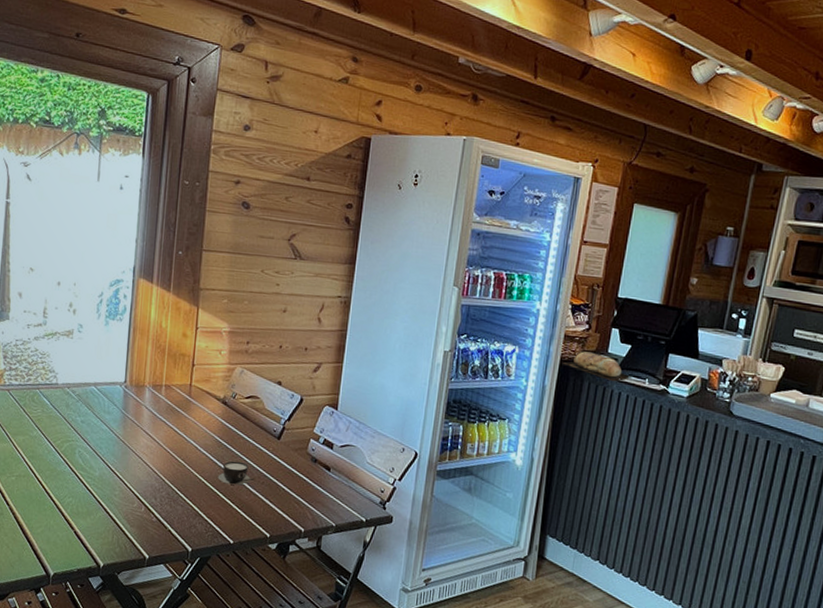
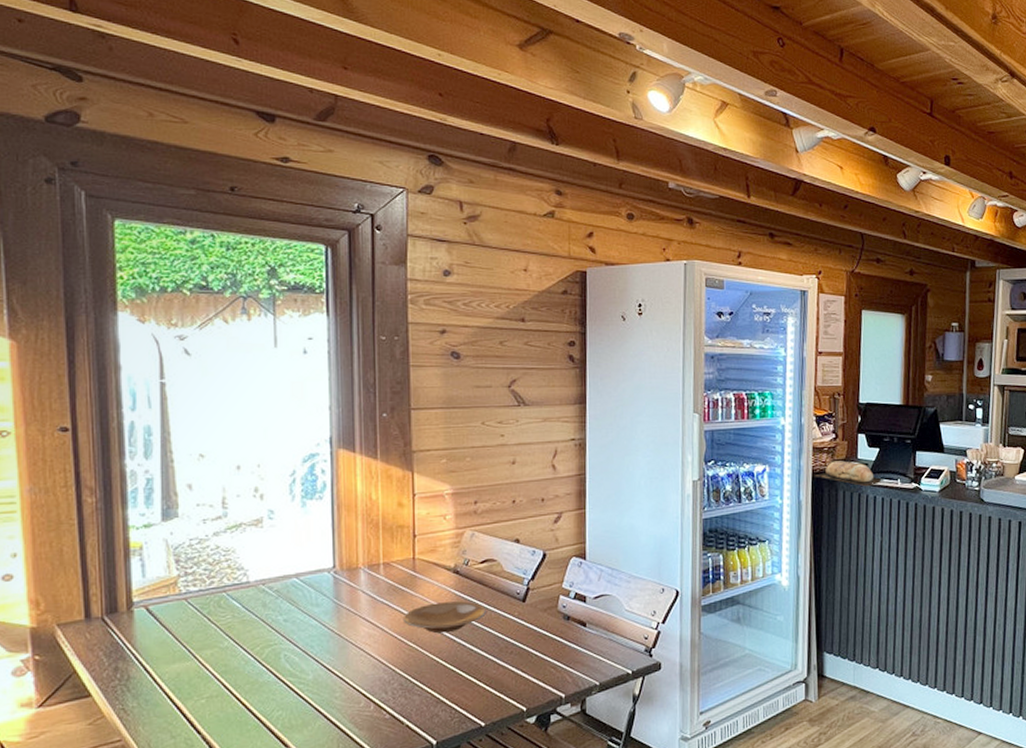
saucer: none [175,427,247,456] -> present [402,601,488,634]
teacup: present [217,461,255,485] -> none [458,633,502,661]

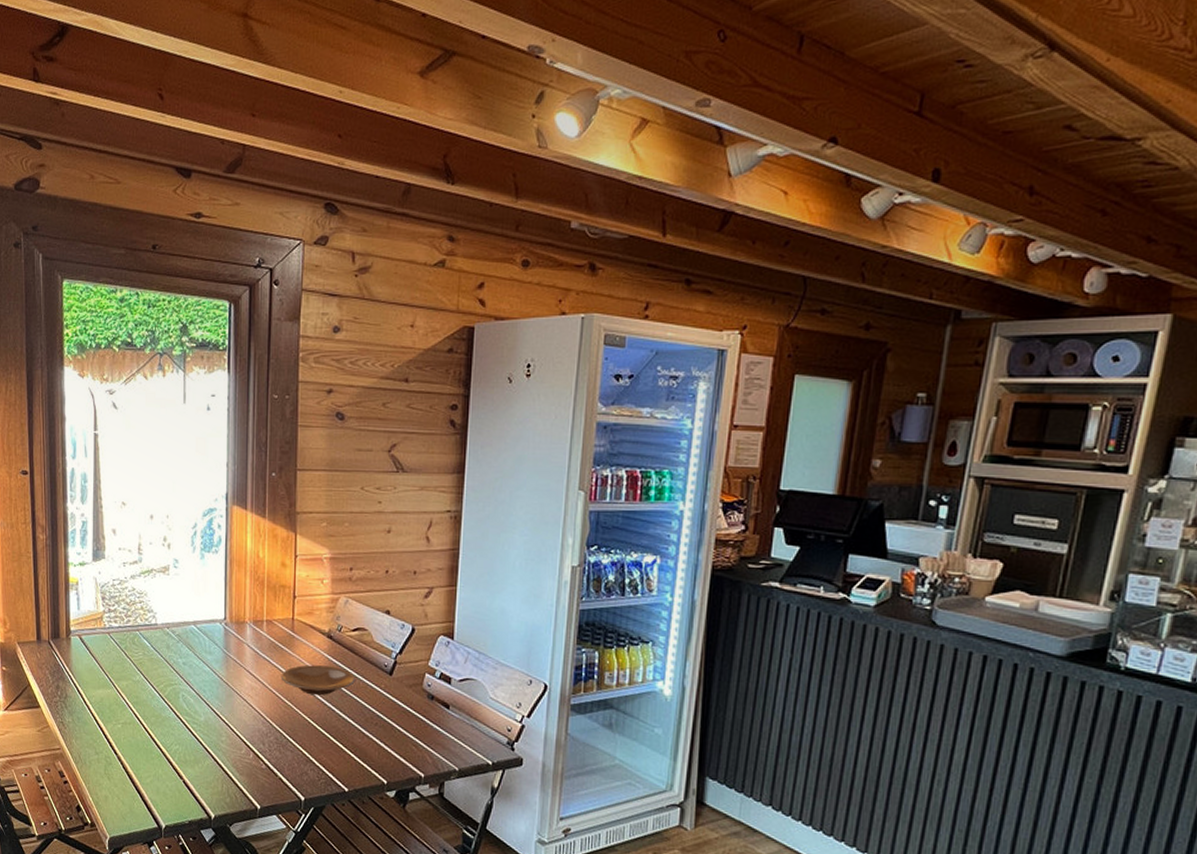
bread loaf: present [815,461,885,487] -> none [715,557,803,592]

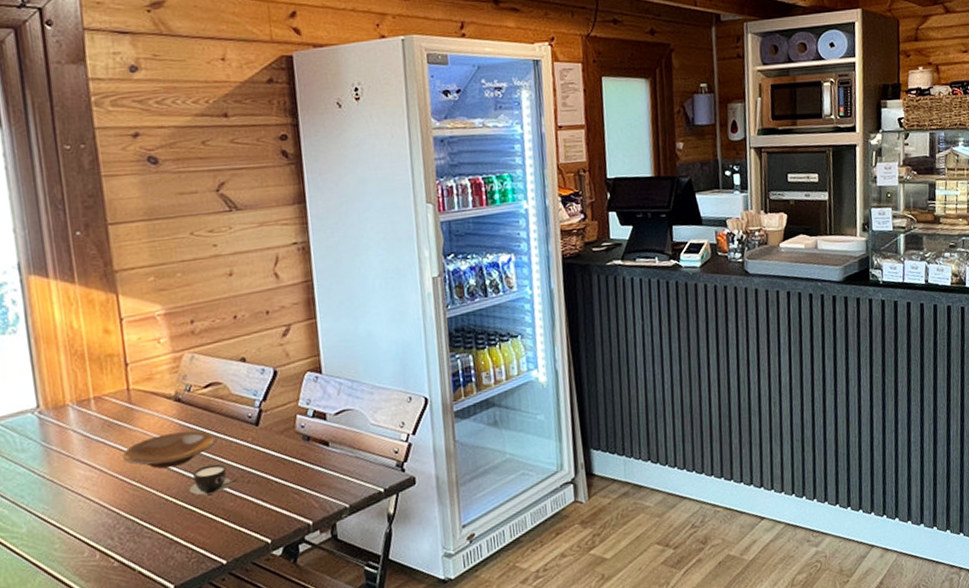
teacup: none [327,700,368,727] -> present [188,464,238,496]

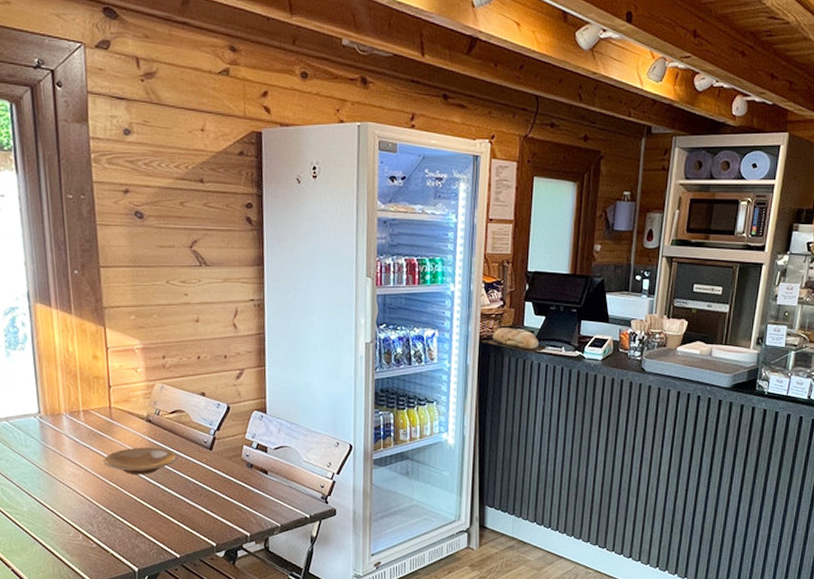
teacup: present [188,464,238,496] -> none [153,477,193,501]
bread loaf: none [566,242,641,269] -> present [482,327,549,354]

